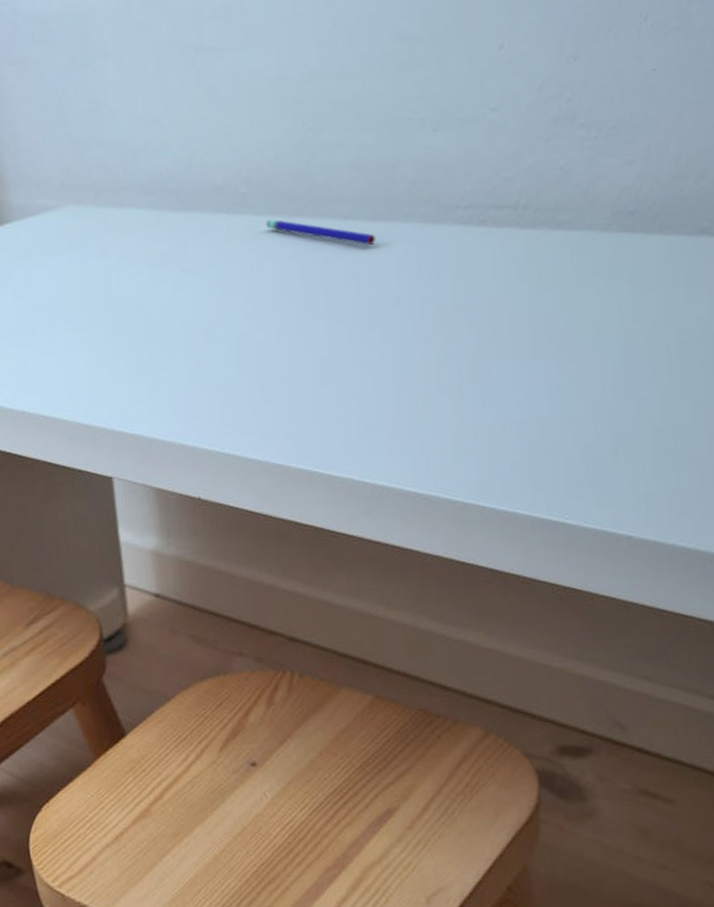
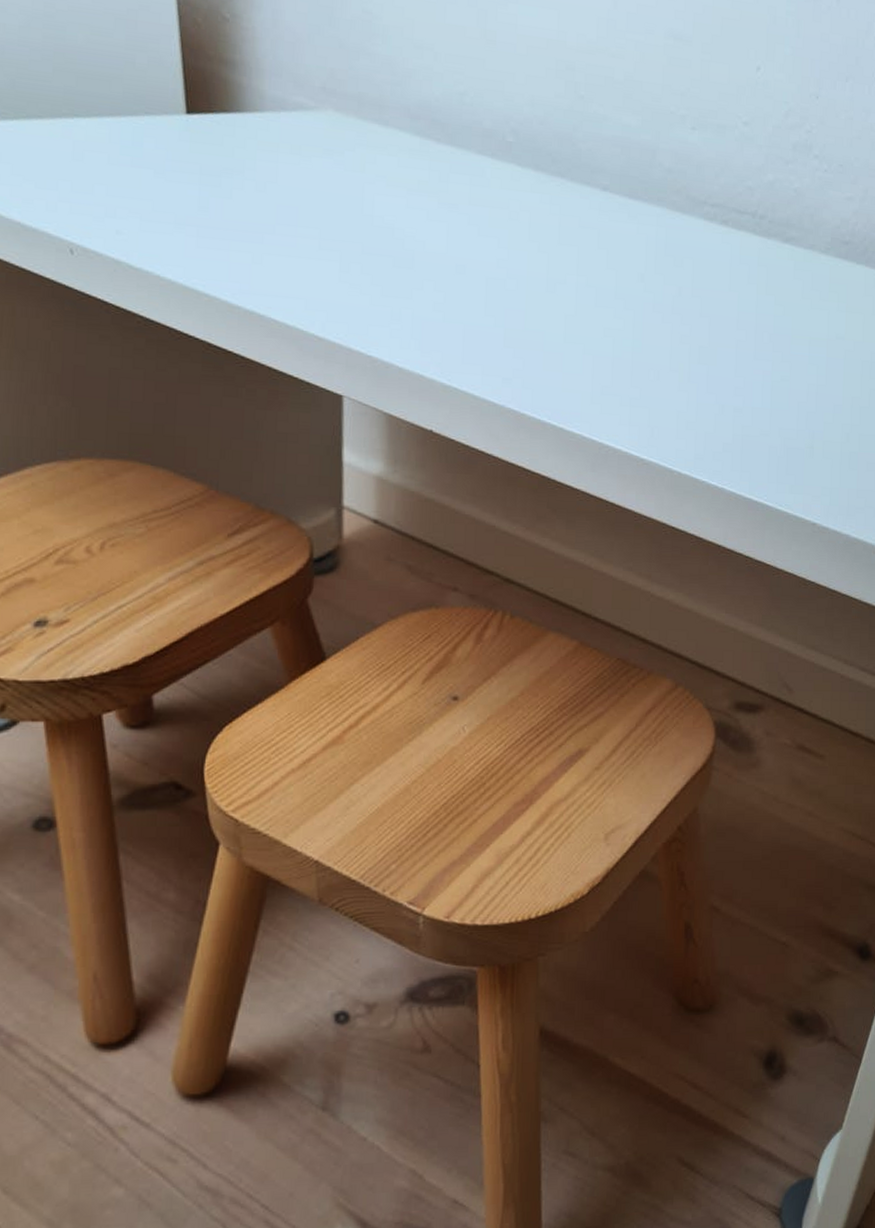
pen: present [266,219,375,246] -> none [528,173,629,220]

